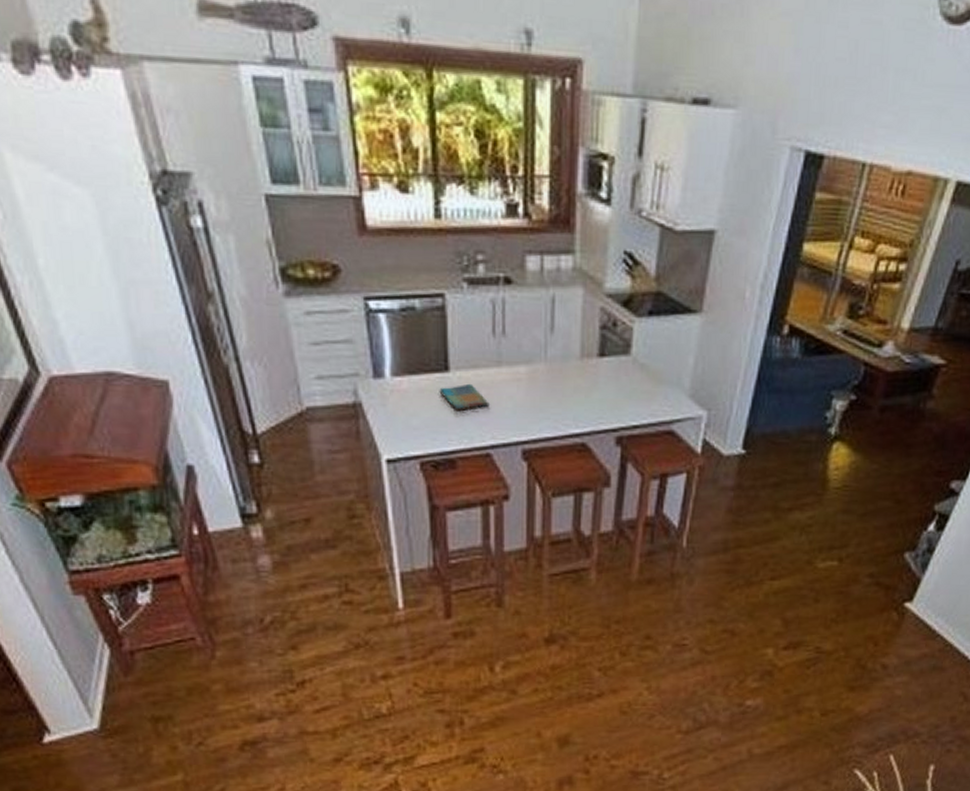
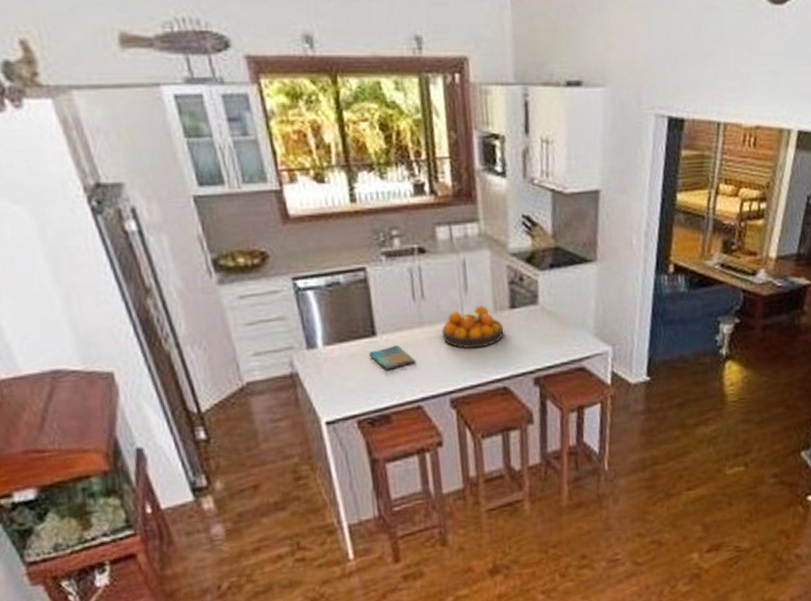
fruit bowl: none [521,348,589,397] -> present [442,304,504,349]

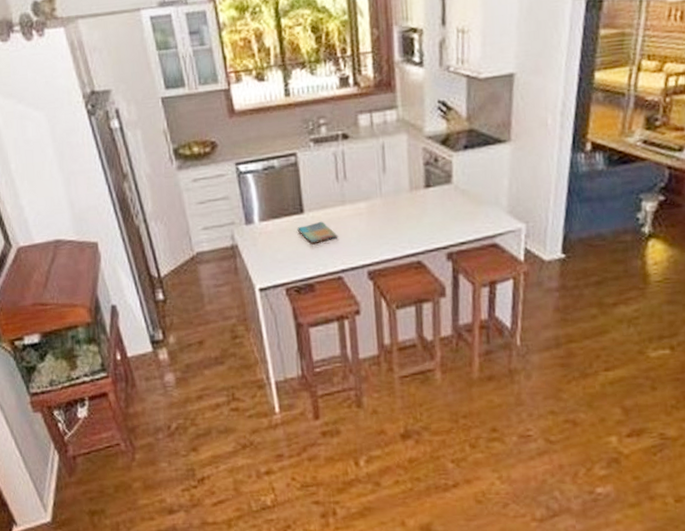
fruit bowl: present [442,304,504,349] -> none [362,184,419,226]

